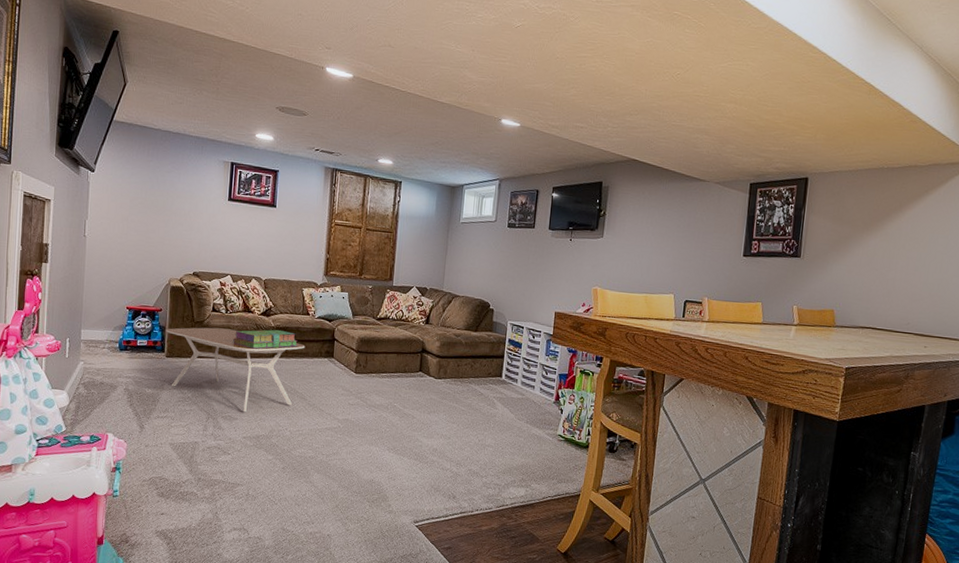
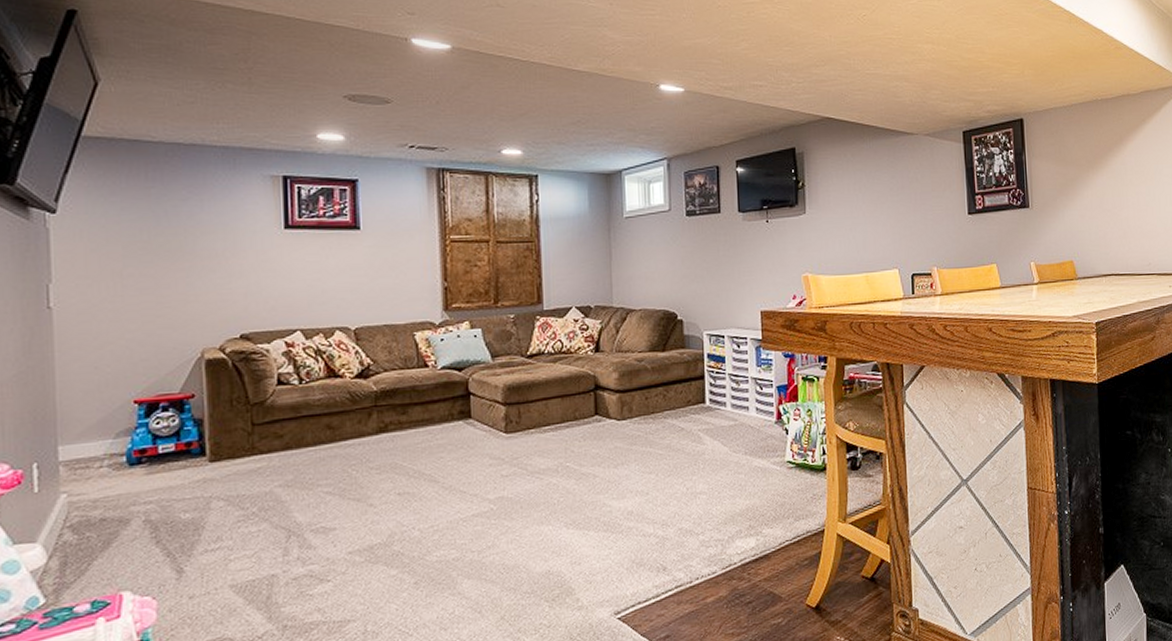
coffee table: present [166,327,305,413] -> none [205,404,428,518]
stack of books: present [233,329,298,349] -> none [316,393,416,427]

